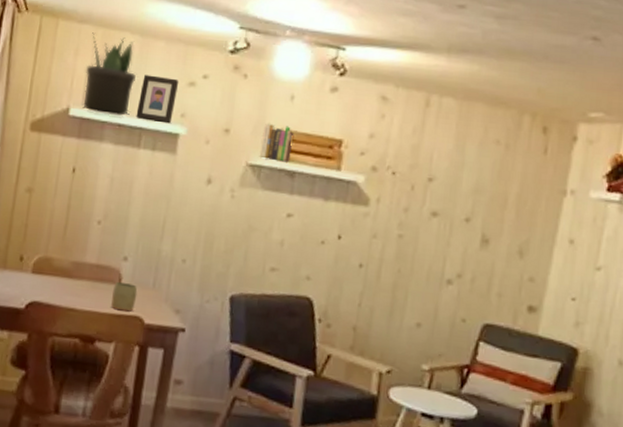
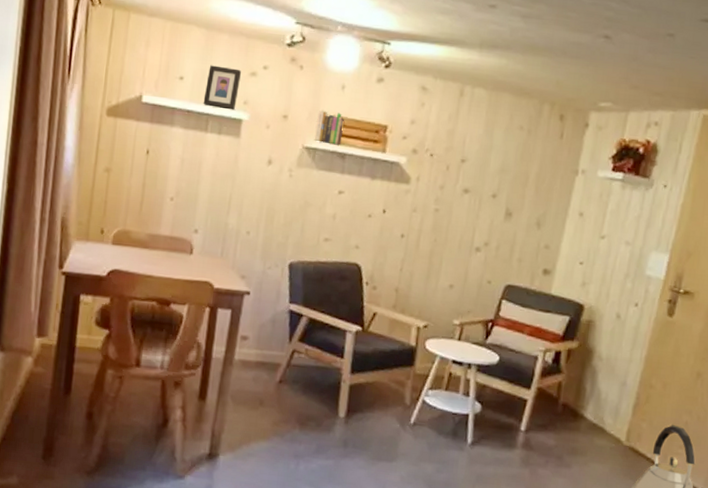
planter: present [84,32,136,116] -> none [156,25,202,103]
mug: present [111,282,138,312] -> none [184,252,208,278]

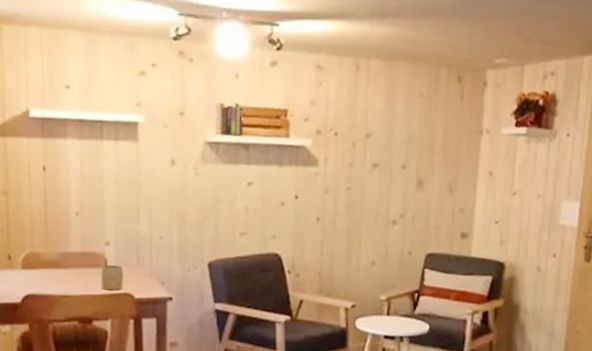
mug: none [184,252,208,278] -> present [101,265,124,290]
picture frame: present [203,65,242,110] -> none [94,69,130,114]

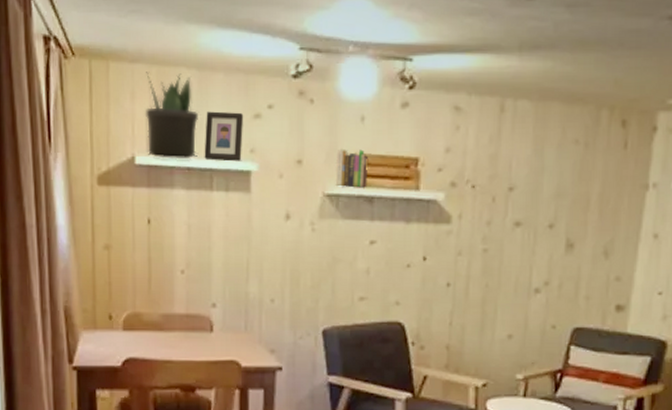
planter: none [38,34,88,113] -> present [146,72,198,160]
picture frame: none [94,69,130,114] -> present [204,111,244,162]
mug: present [101,265,124,290] -> none [206,329,231,357]

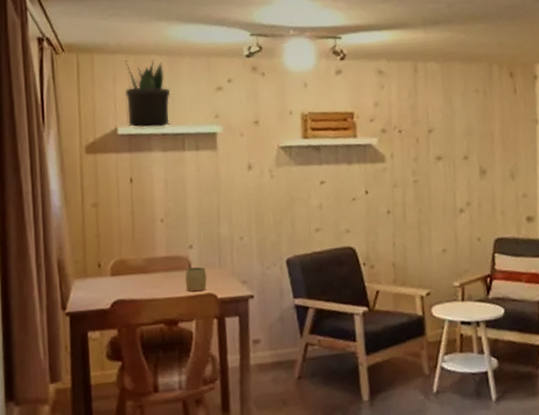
picture frame: present [204,111,244,162] -> none [176,87,208,127]
mug: none [206,329,231,357] -> present [185,267,207,292]
books: present [335,149,367,188] -> none [287,109,314,140]

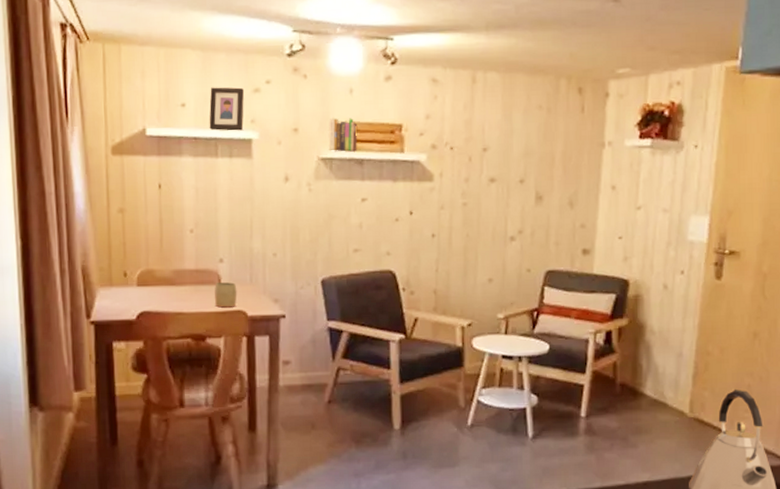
planter: present [125,60,170,128] -> none [155,53,203,131]
picture frame: none [176,87,208,127] -> present [209,87,245,131]
books: none [287,109,314,140] -> present [328,118,357,152]

